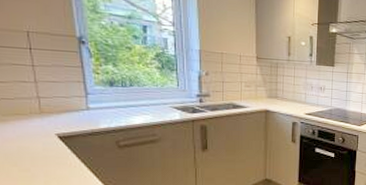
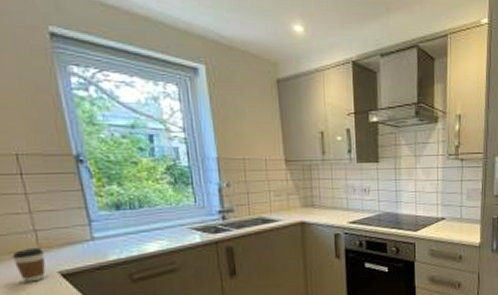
coffee cup: none [17,112,46,141] -> present [12,247,46,283]

